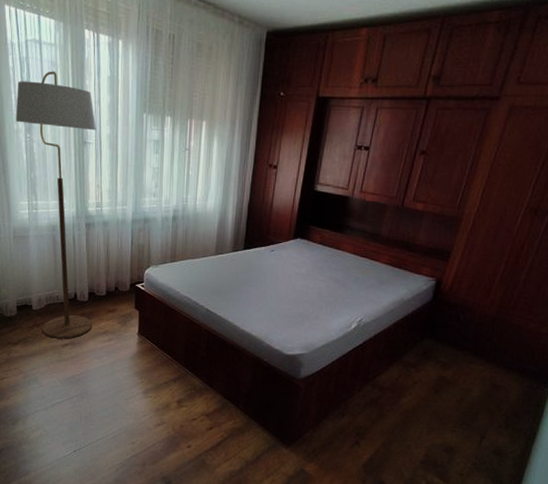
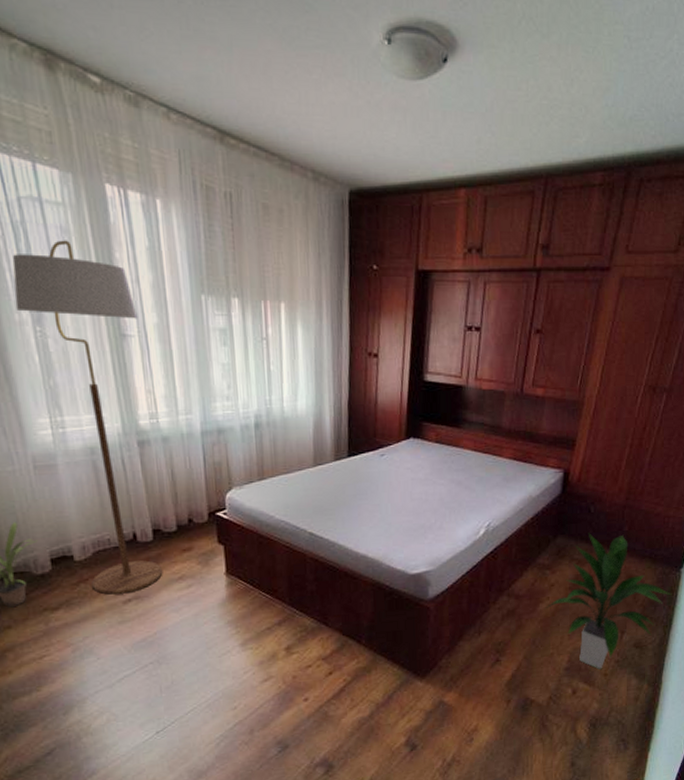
indoor plant: none [408,339,538,468] -> present [546,533,671,669]

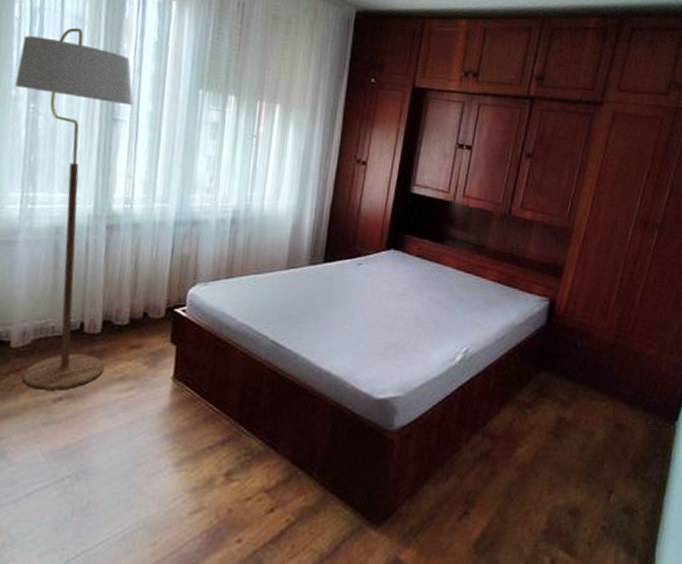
indoor plant: present [546,533,671,669] -> none [524,371,665,536]

